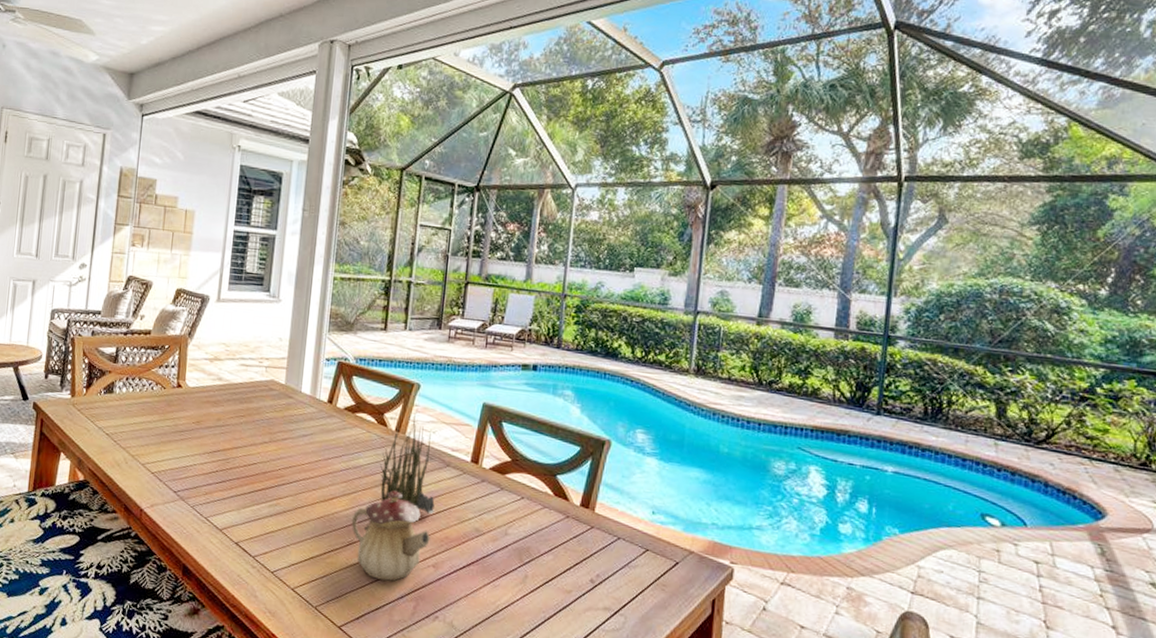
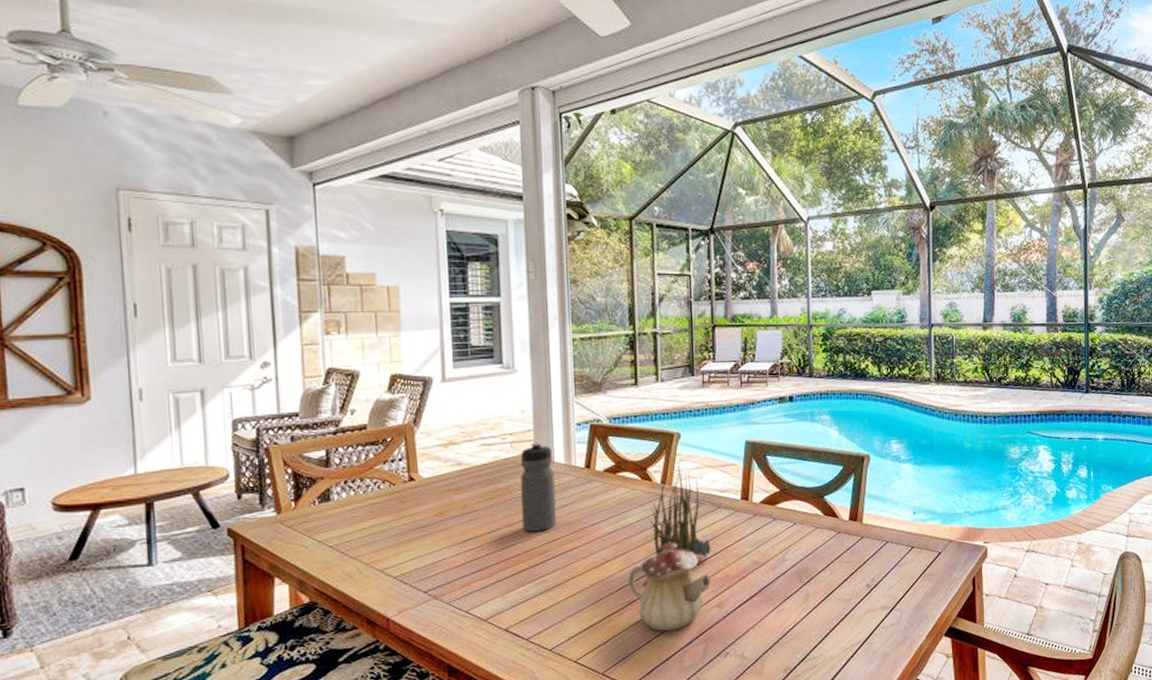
water bottle: none [264,370,301,456] -> present [520,441,557,532]

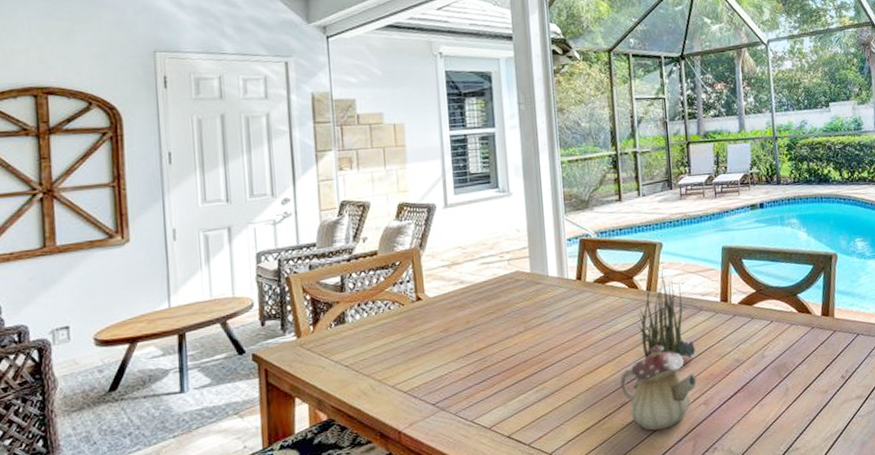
water bottle: present [520,441,557,532] -> none [517,257,552,343]

